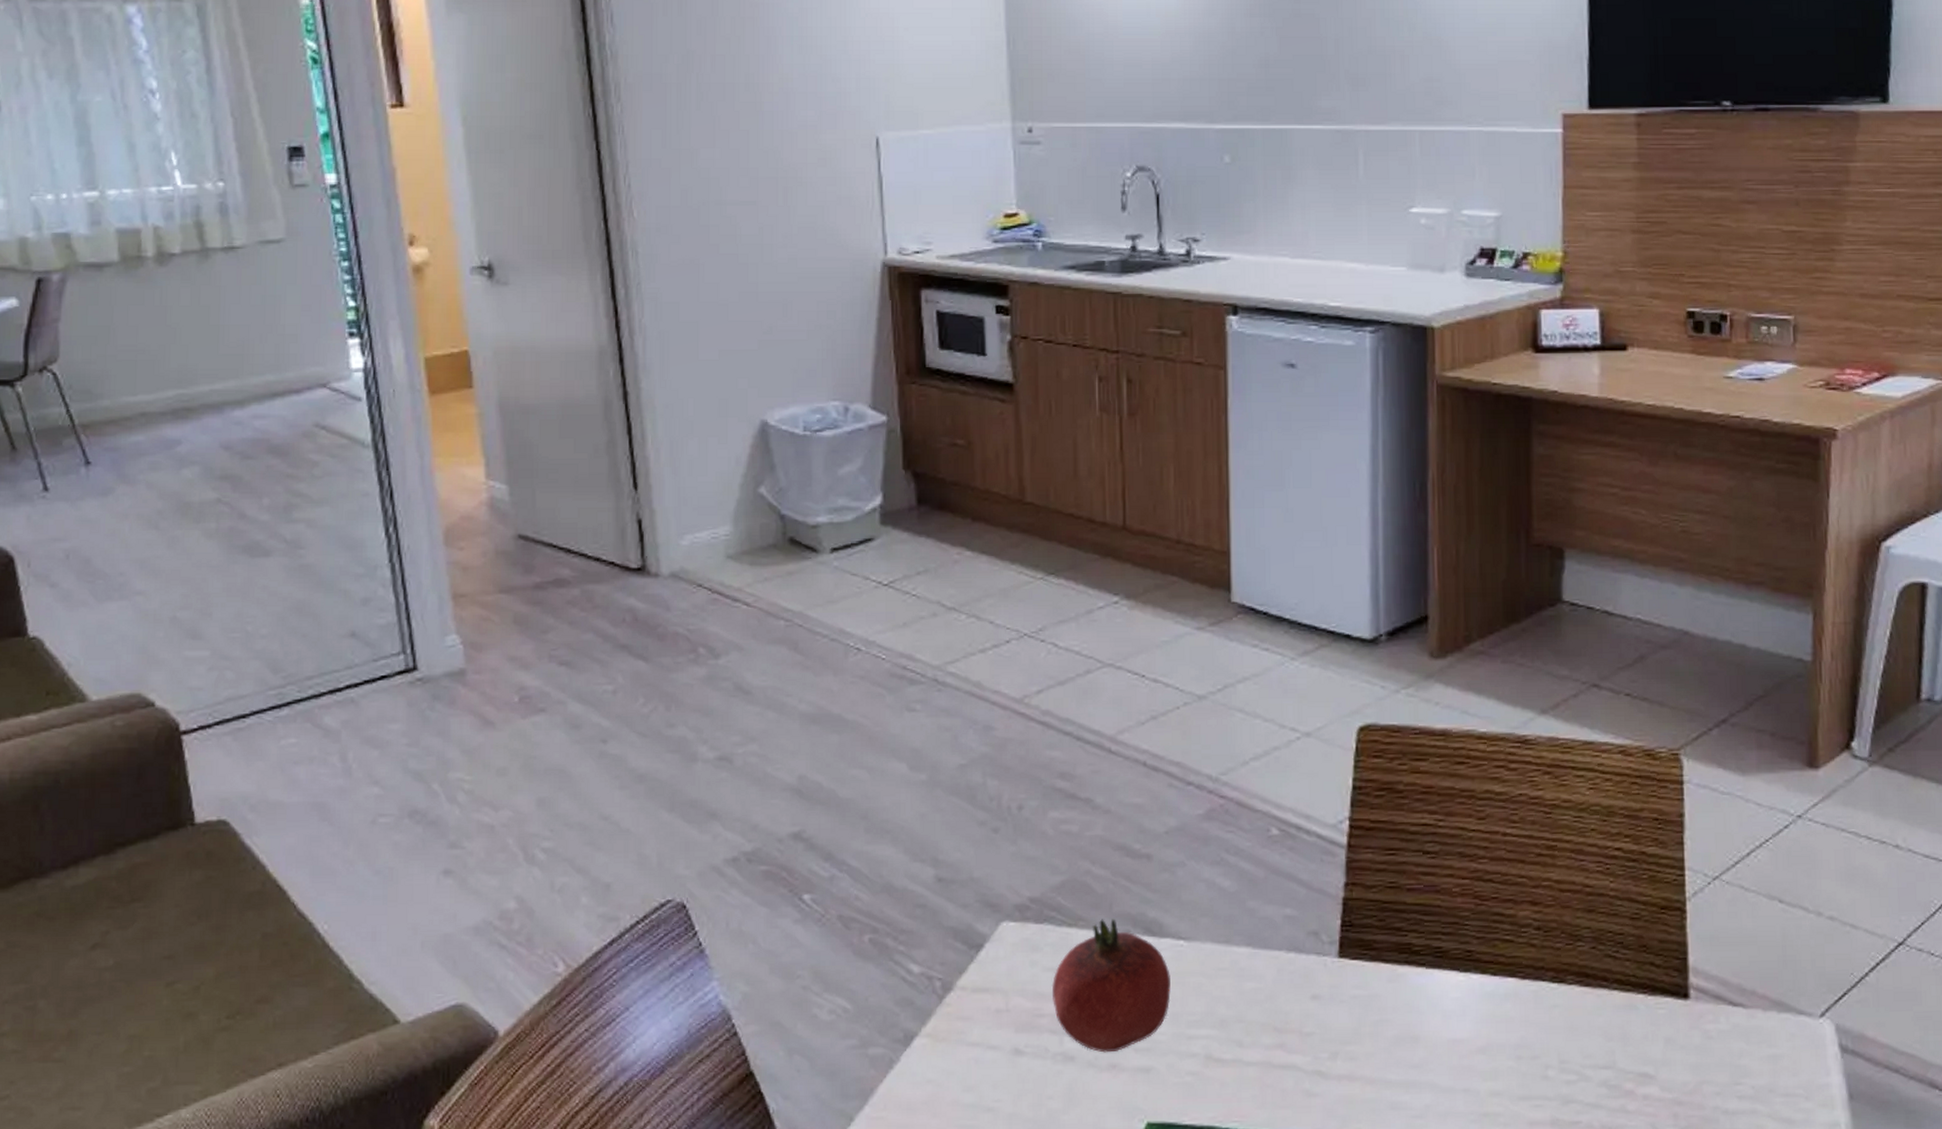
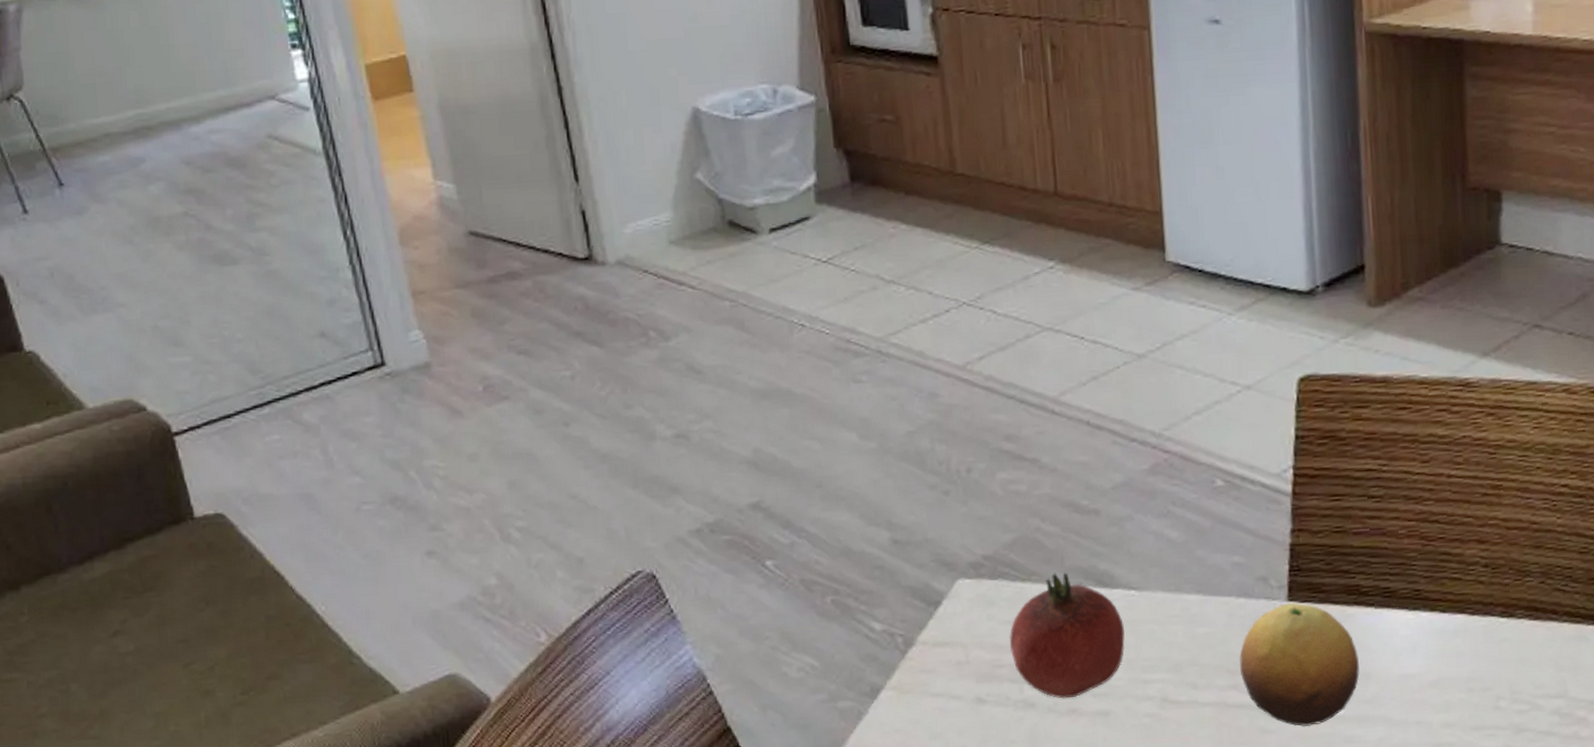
fruit: none [1287,959,1409,1092] -> present [1239,603,1360,727]

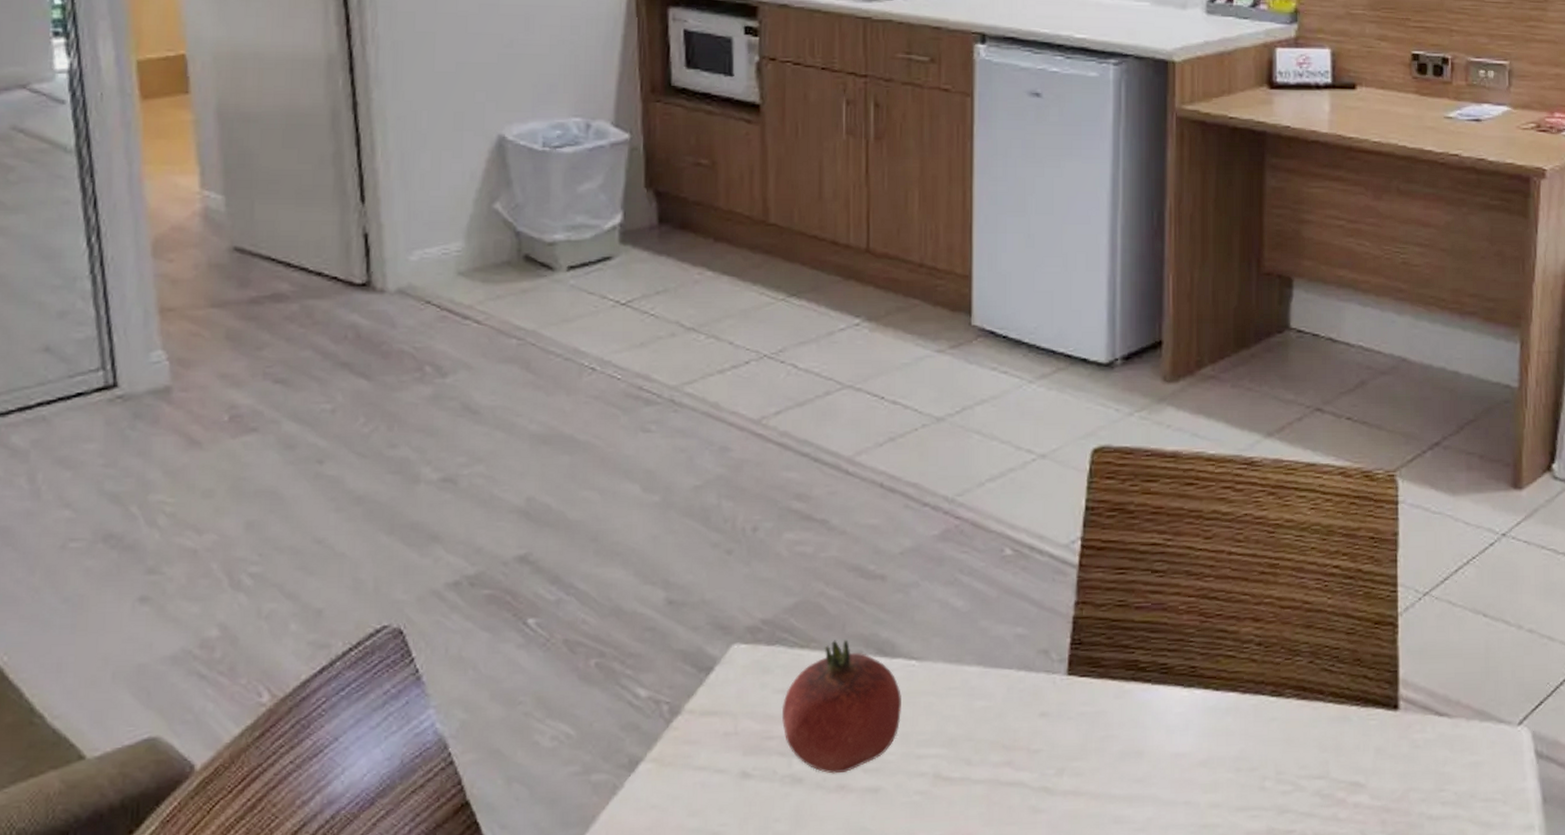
fruit: present [1239,603,1360,727] -> none [1016,677,1134,807]

